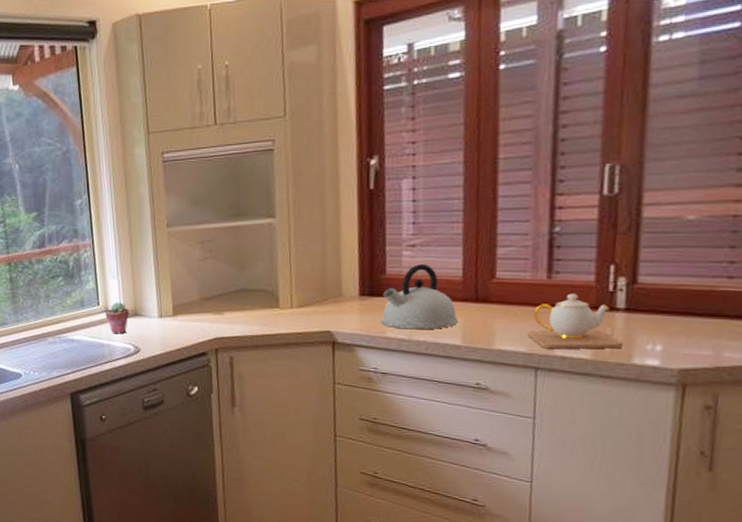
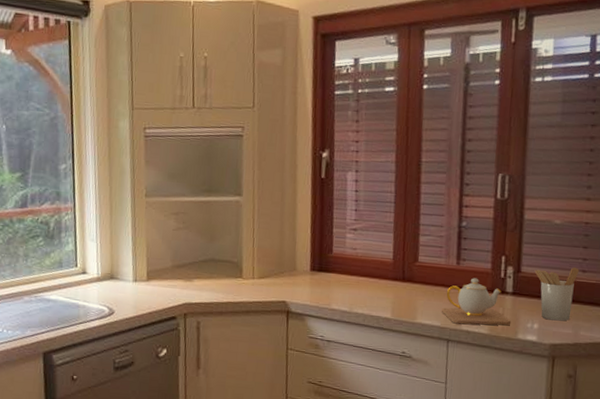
potted succulent: present [105,302,129,334] -> none [82,264,106,296]
kettle: present [380,264,458,330] -> none [327,246,389,304]
utensil holder: none [657,273,723,341] -> present [534,267,579,321]

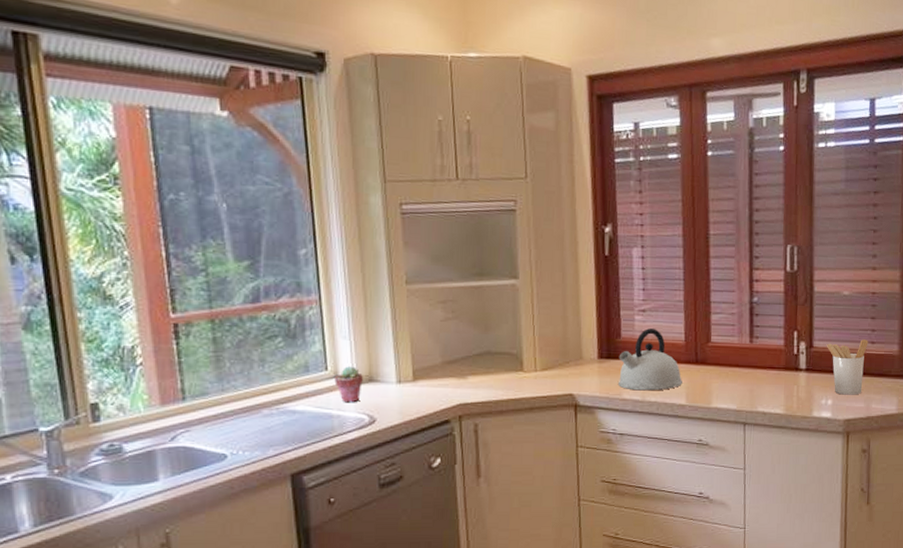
potted succulent: none [82,264,106,296] -> present [334,366,363,403]
kettle: none [327,246,389,304] -> present [617,328,682,391]
teapot: present [442,278,512,326] -> none [737,356,806,406]

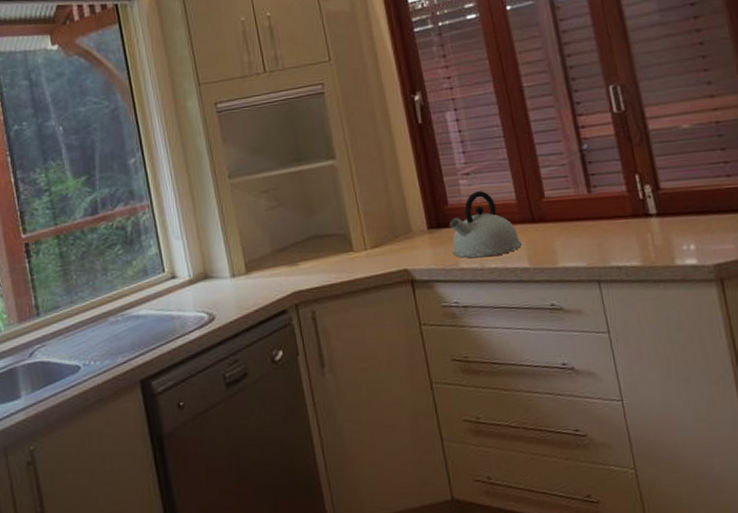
potted succulent: present [334,366,363,403] -> none [172,265,199,303]
utensil holder: present [826,339,868,395] -> none [674,173,728,238]

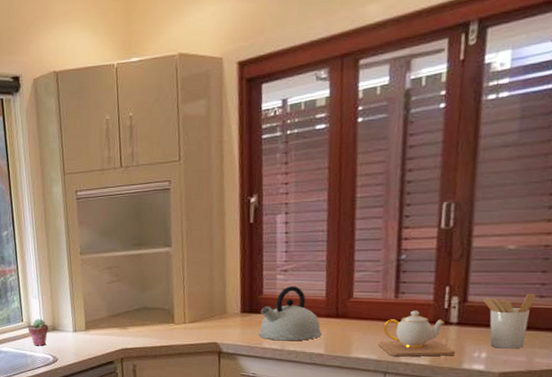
potted succulent: none [172,265,199,303] -> present [28,319,48,346]
teapot: none [584,204,665,261] -> present [378,310,456,357]
utensil holder: none [674,173,728,238] -> present [483,293,536,349]

